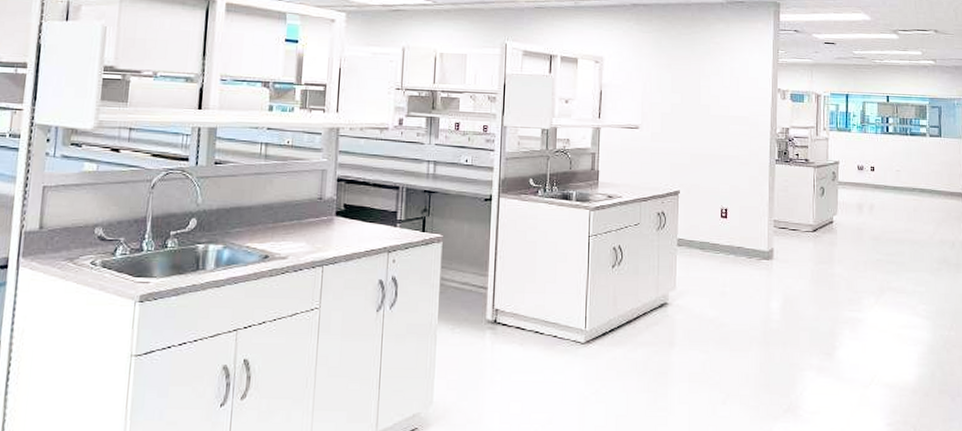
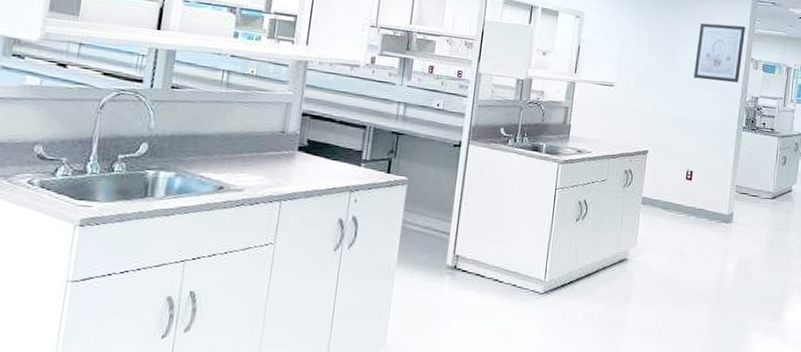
wall art: none [720,56,769,115] -> present [694,22,746,83]

